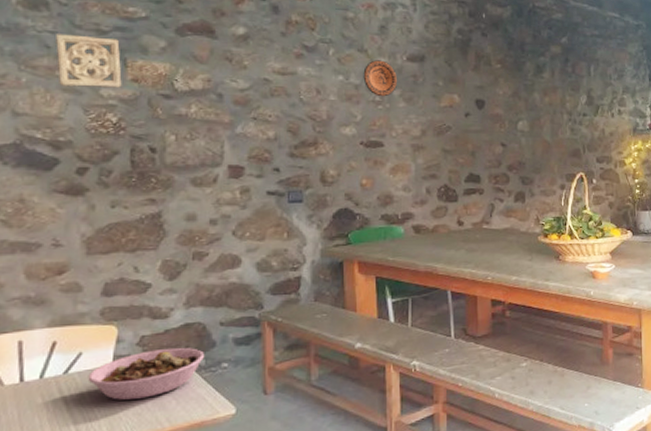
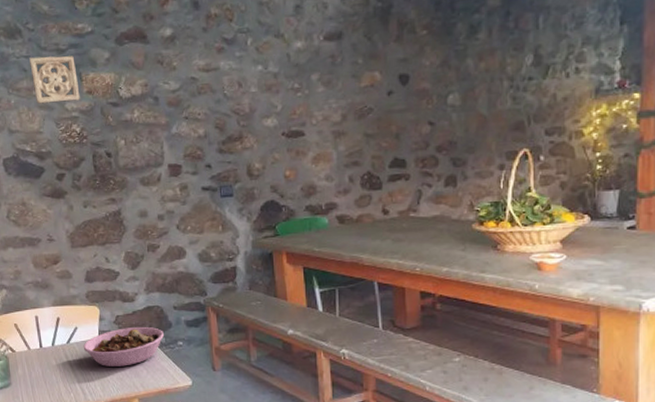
decorative plate: present [363,60,398,97] -> none [281,43,316,83]

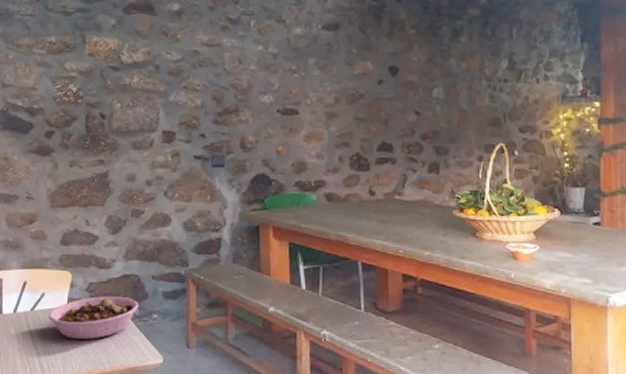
wall ornament: present [29,56,80,104] -> none [34,17,81,62]

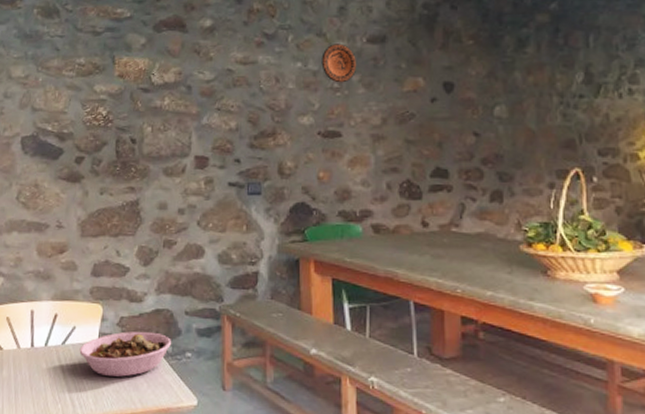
decorative plate: none [281,30,313,65] -> present [321,44,357,83]

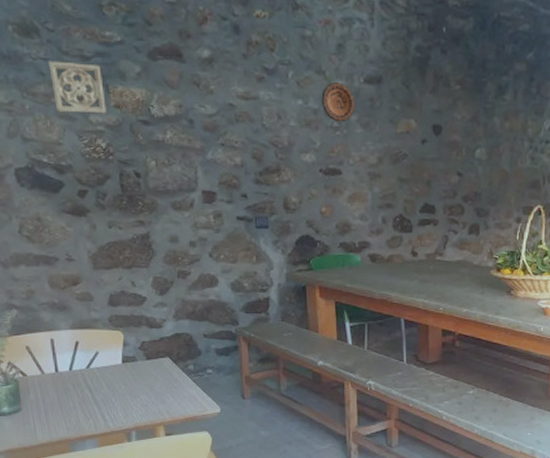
wall ornament: none [63,37,111,84] -> present [48,61,107,114]
bowl: present [79,331,171,377] -> none [104,353,192,393]

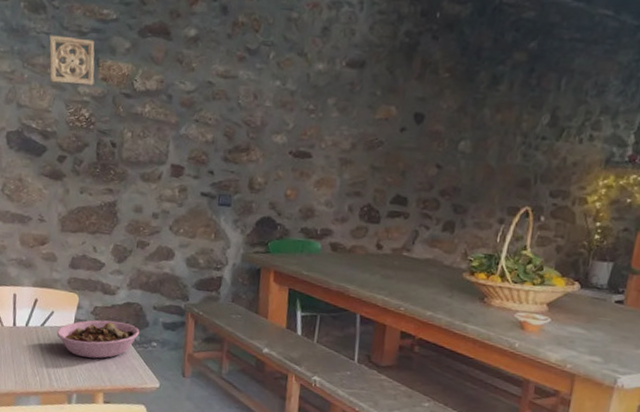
bowl: none [104,353,192,393] -> present [56,319,139,359]
decorative plate: present [321,82,355,122] -> none [299,65,335,105]

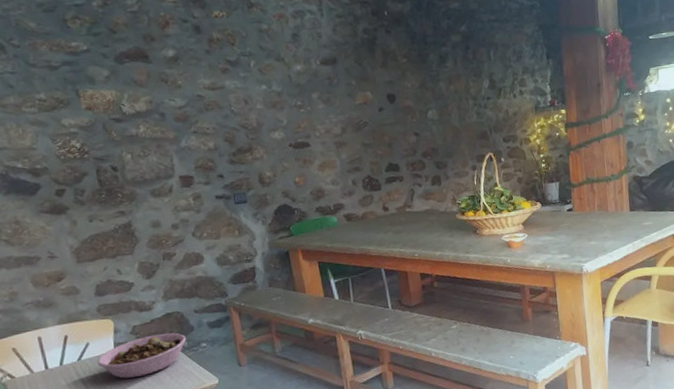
wall ornament: present [49,35,95,86] -> none [16,73,79,121]

